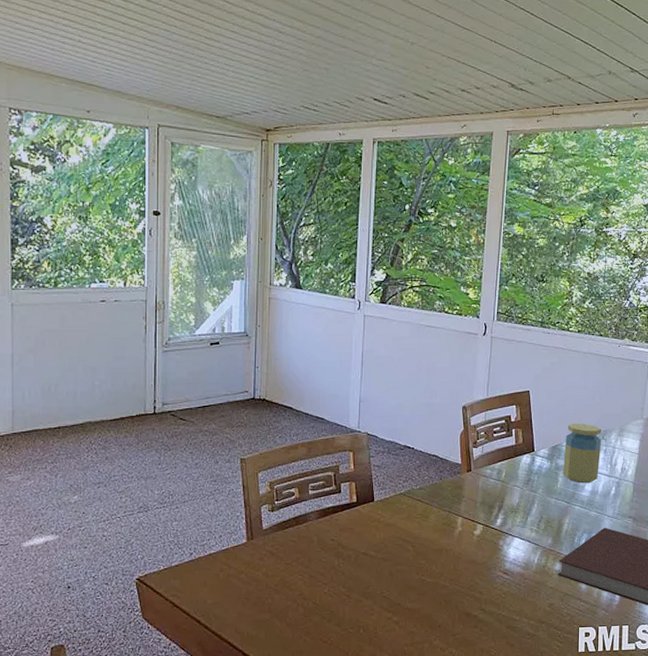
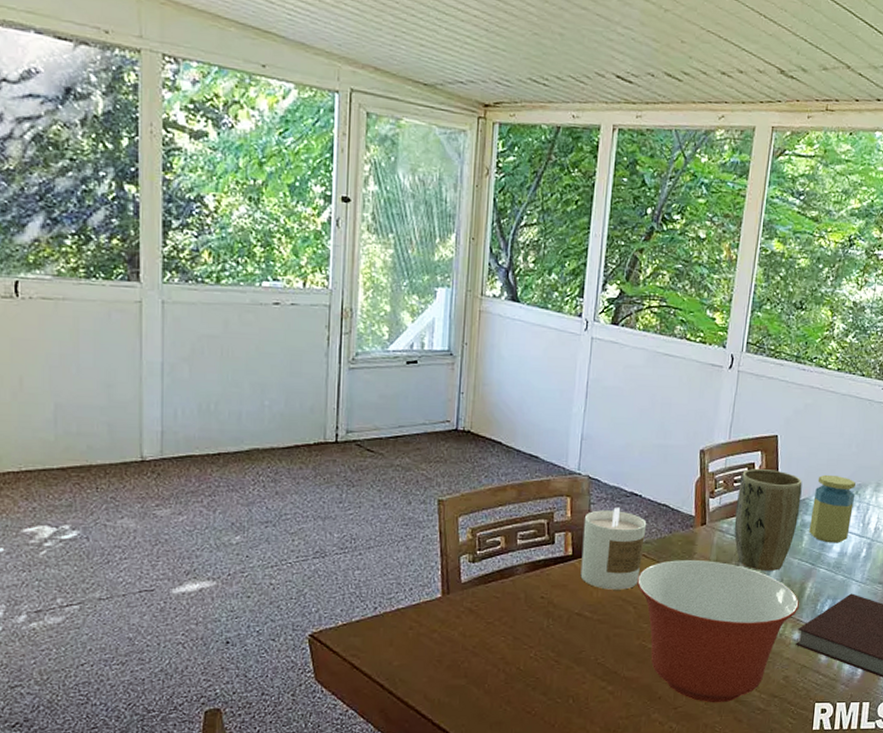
candle: none [364,458,420,531] -> present [580,506,647,590]
mixing bowl: none [413,503,558,630] -> present [636,560,799,703]
plant pot: none [496,421,554,510] -> present [734,469,802,571]

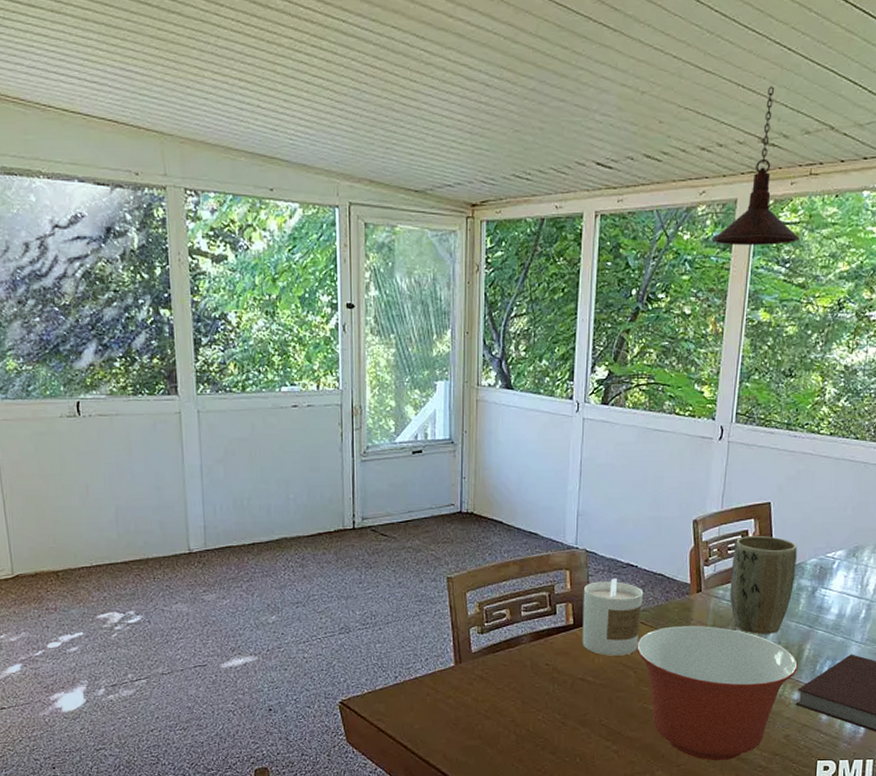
pendant light: none [730,19,815,177] -> present [713,86,800,246]
jar: present [809,474,856,543] -> none [806,538,853,606]

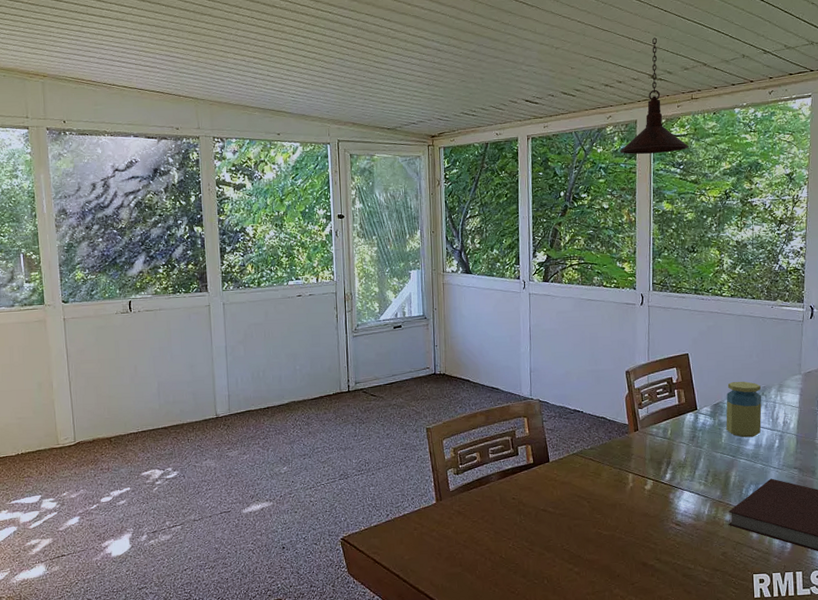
candle: present [582,577,644,656] -> none [539,422,590,489]
mixing bowl: present [636,626,798,761] -> none [587,459,727,579]
plant pot: present [730,536,797,634] -> none [661,381,716,465]
jar: none [806,538,853,606] -> present [726,381,762,438]

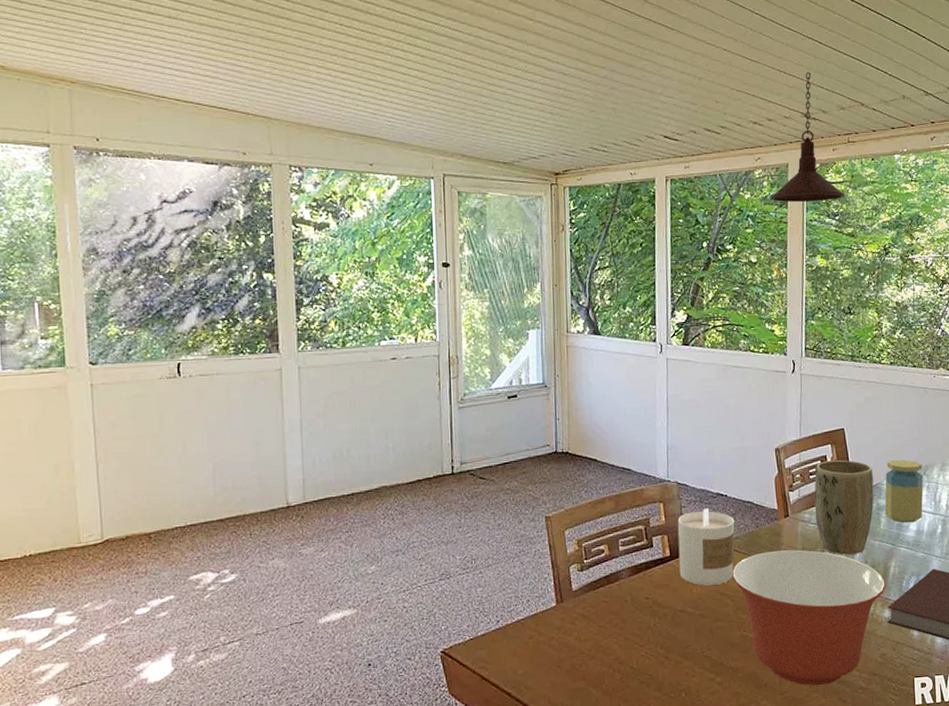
candle: none [539,422,590,489] -> present [677,507,735,586]
mixing bowl: none [587,459,727,579] -> present [731,550,886,686]
plant pot: none [661,381,716,465] -> present [814,460,874,555]

